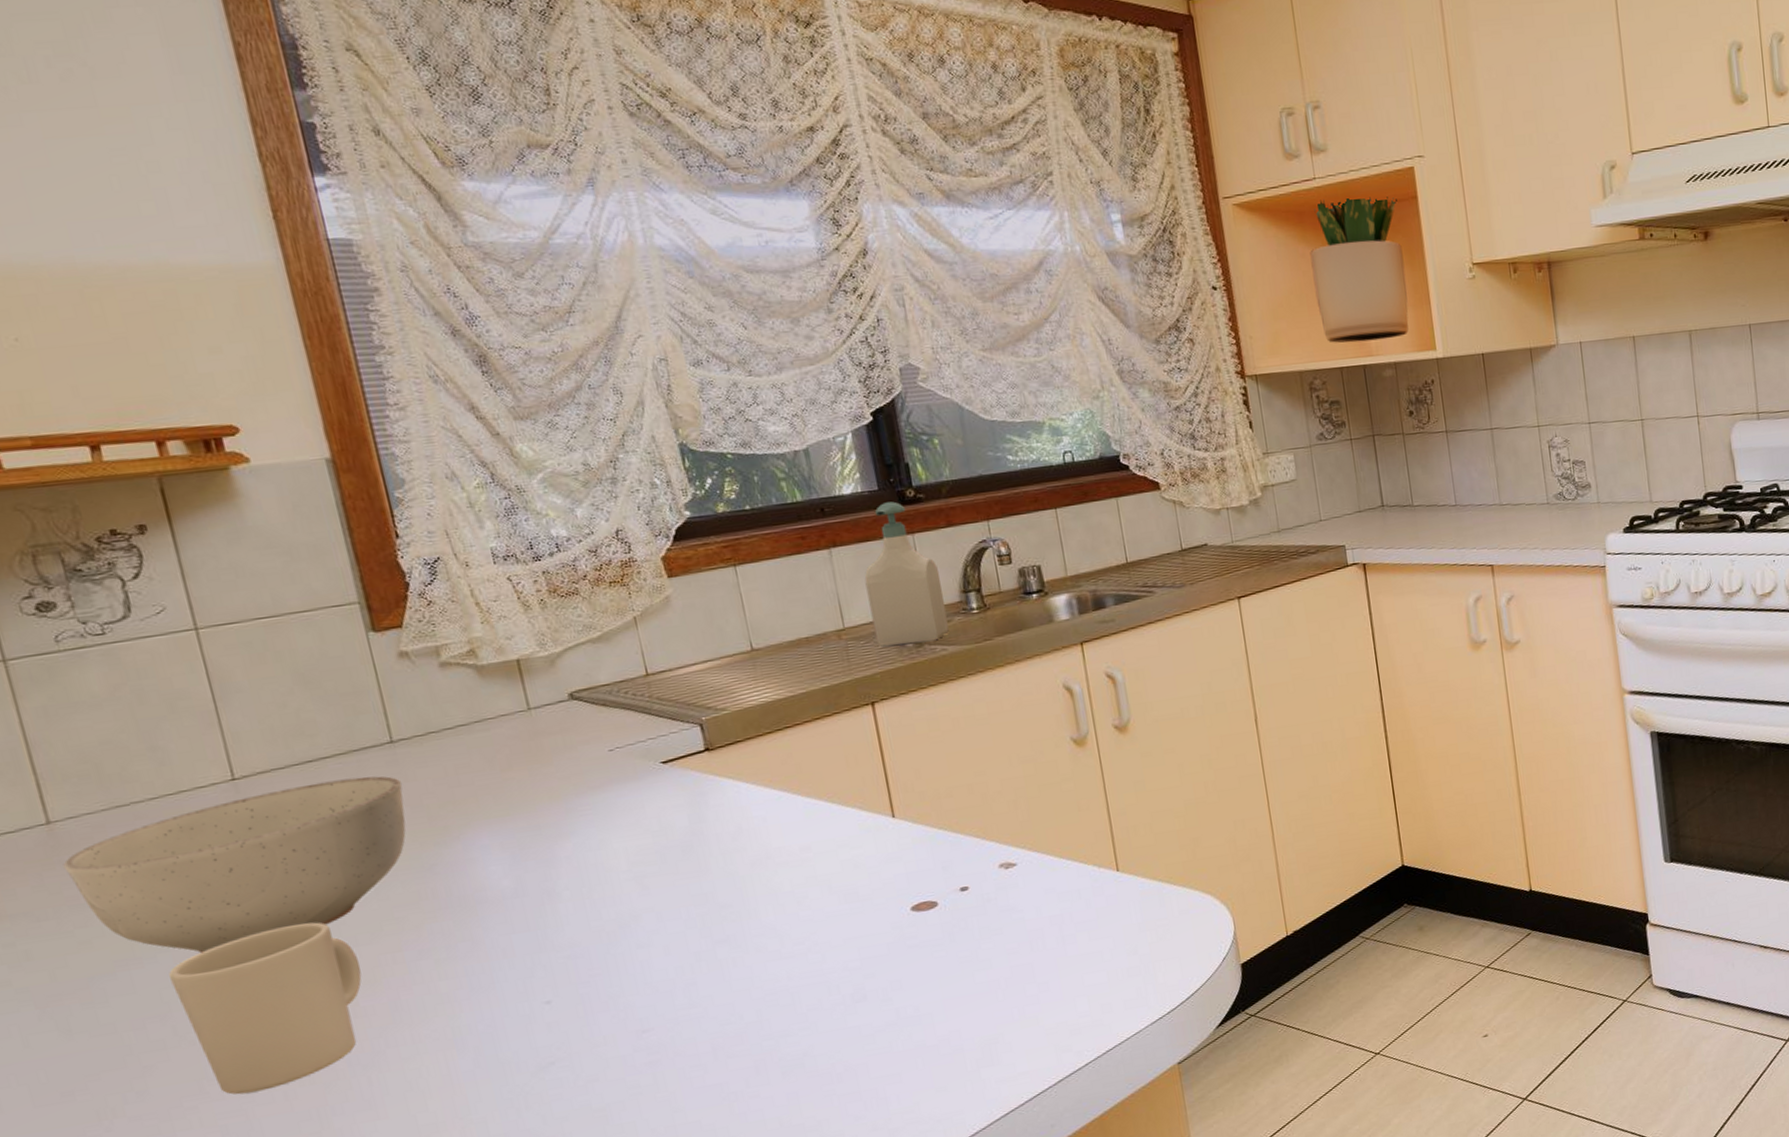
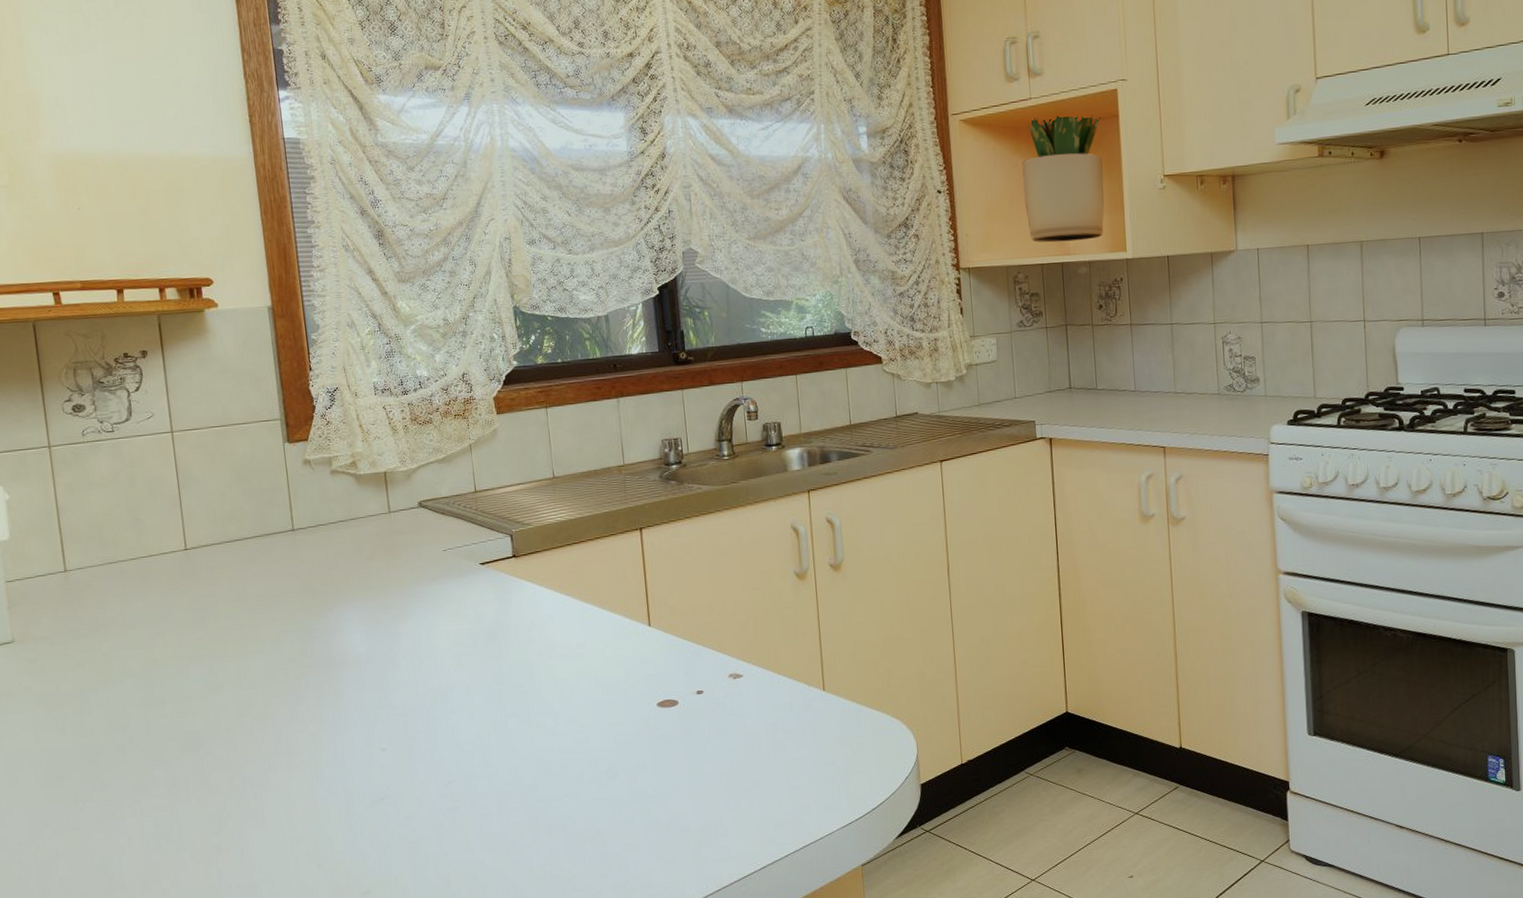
bowl: present [63,776,406,953] -> none [71,555,298,681]
mug: present [169,922,362,1095] -> none [131,666,257,795]
soap bottle: present [864,501,949,647] -> none [642,362,704,482]

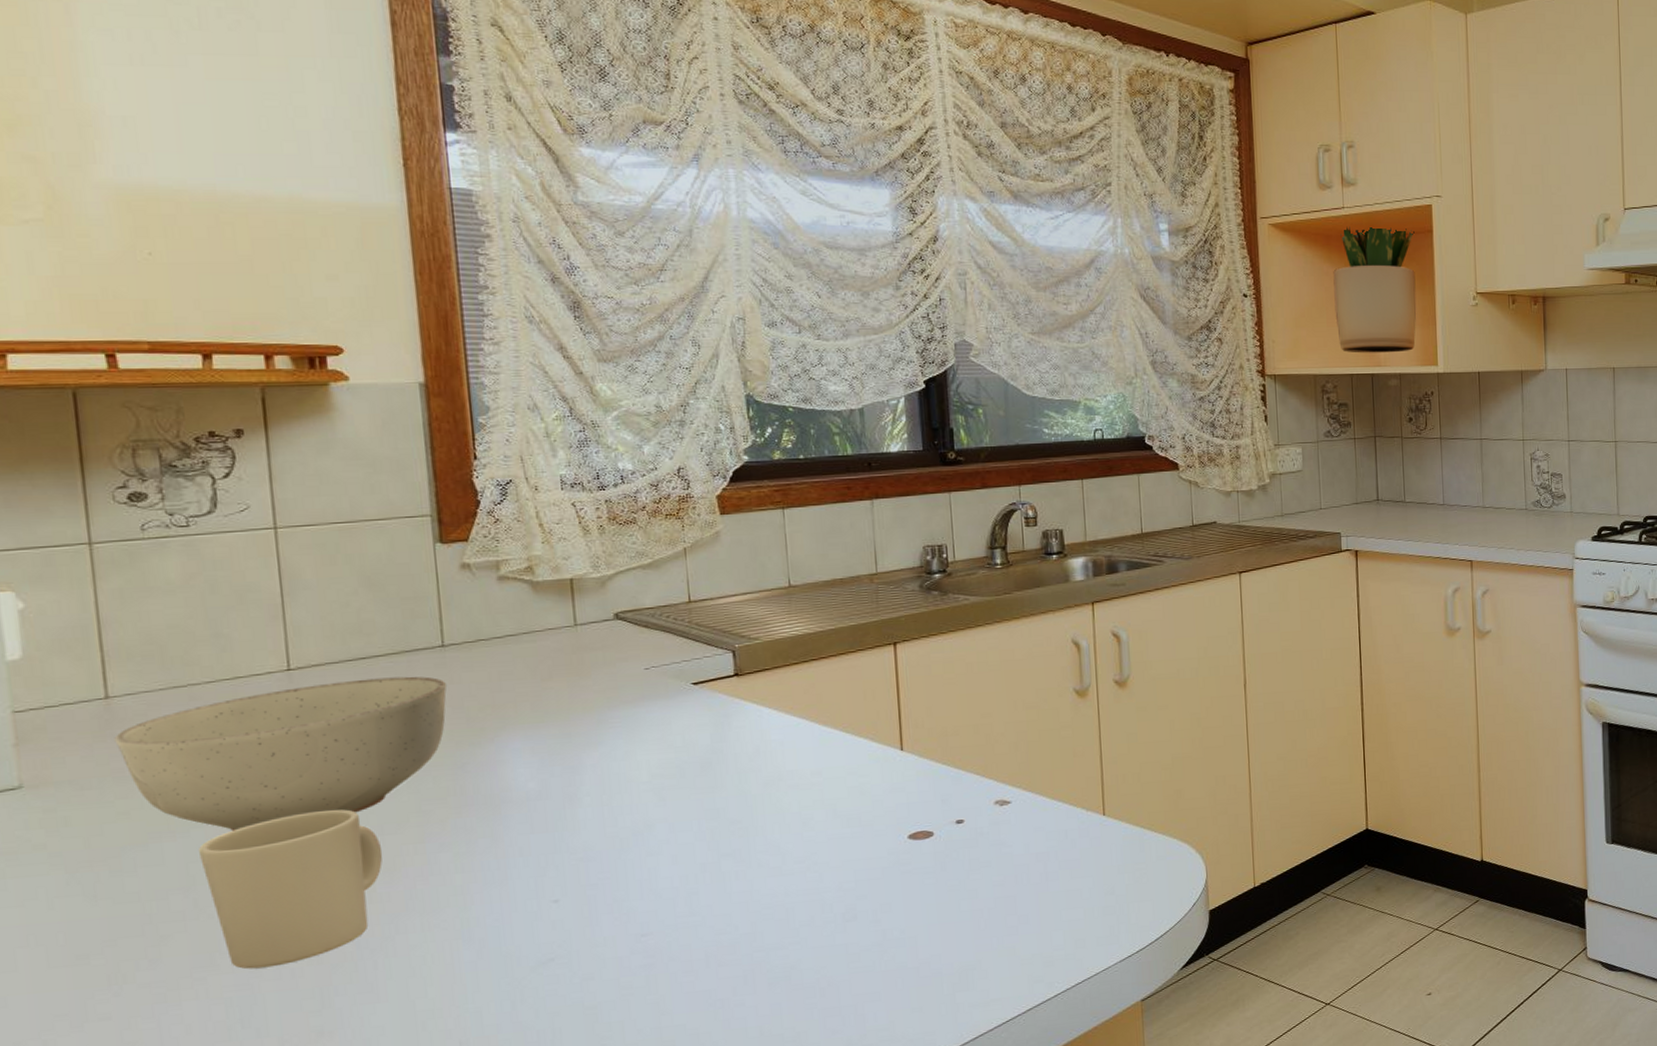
bowl: none [71,555,298,681] -> present [114,676,448,831]
mug: none [131,666,257,795] -> present [199,809,383,969]

